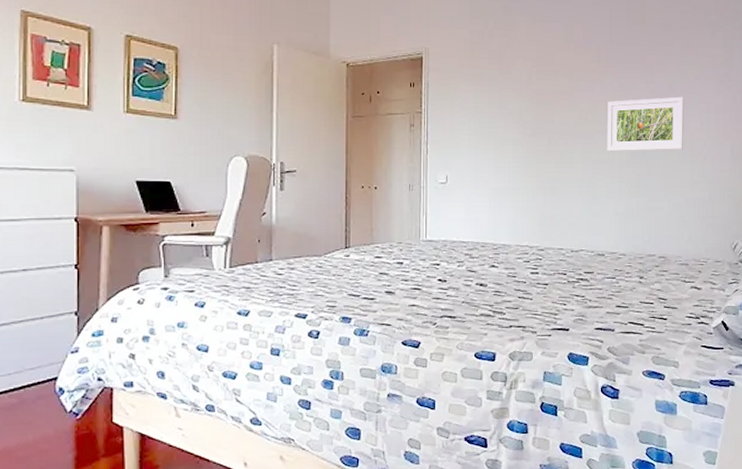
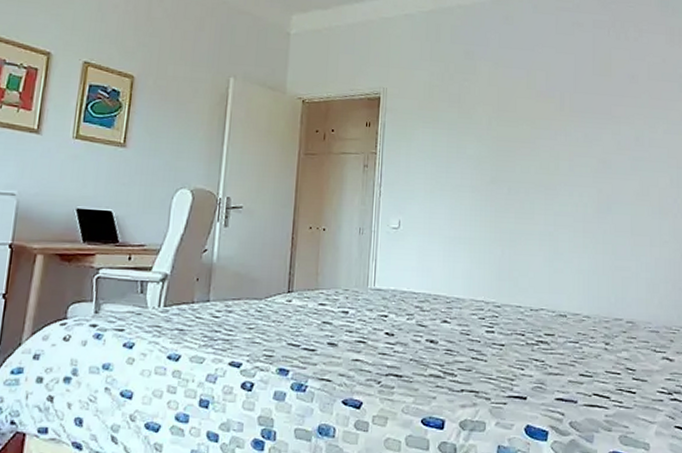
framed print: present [607,96,684,152] -> none [570,150,653,207]

